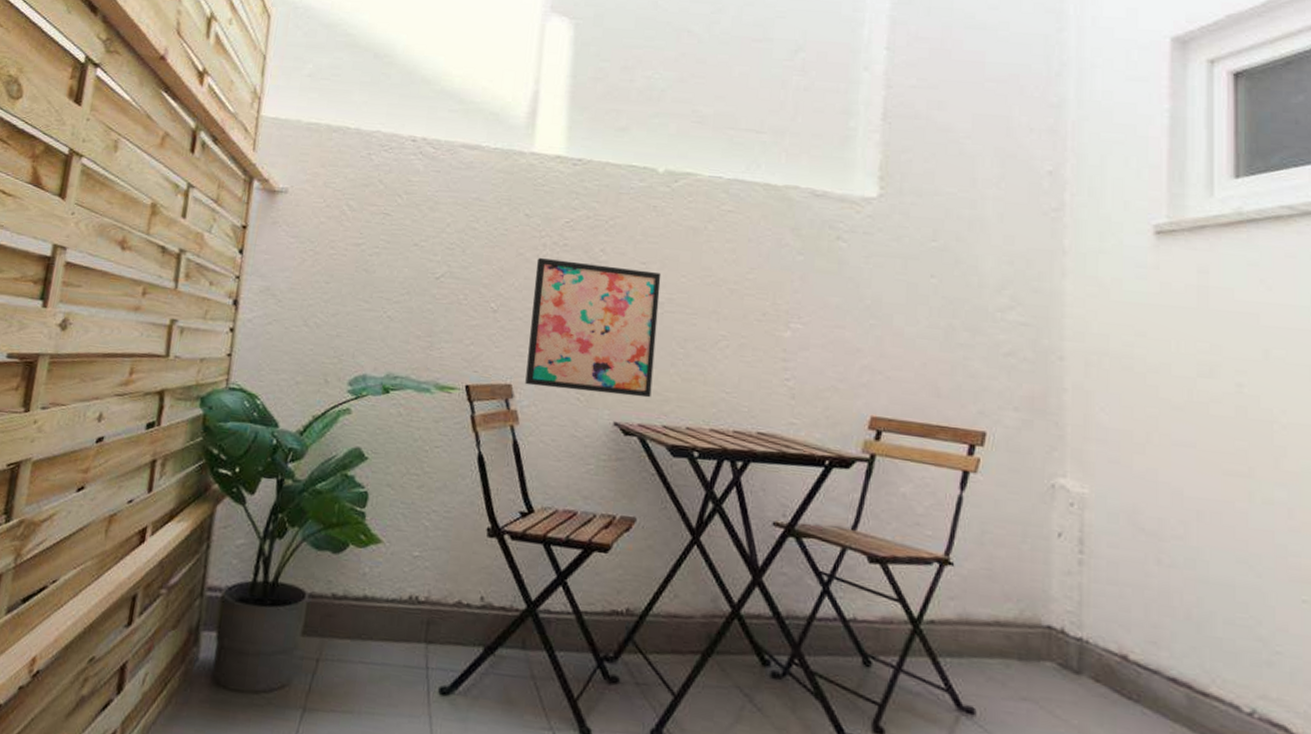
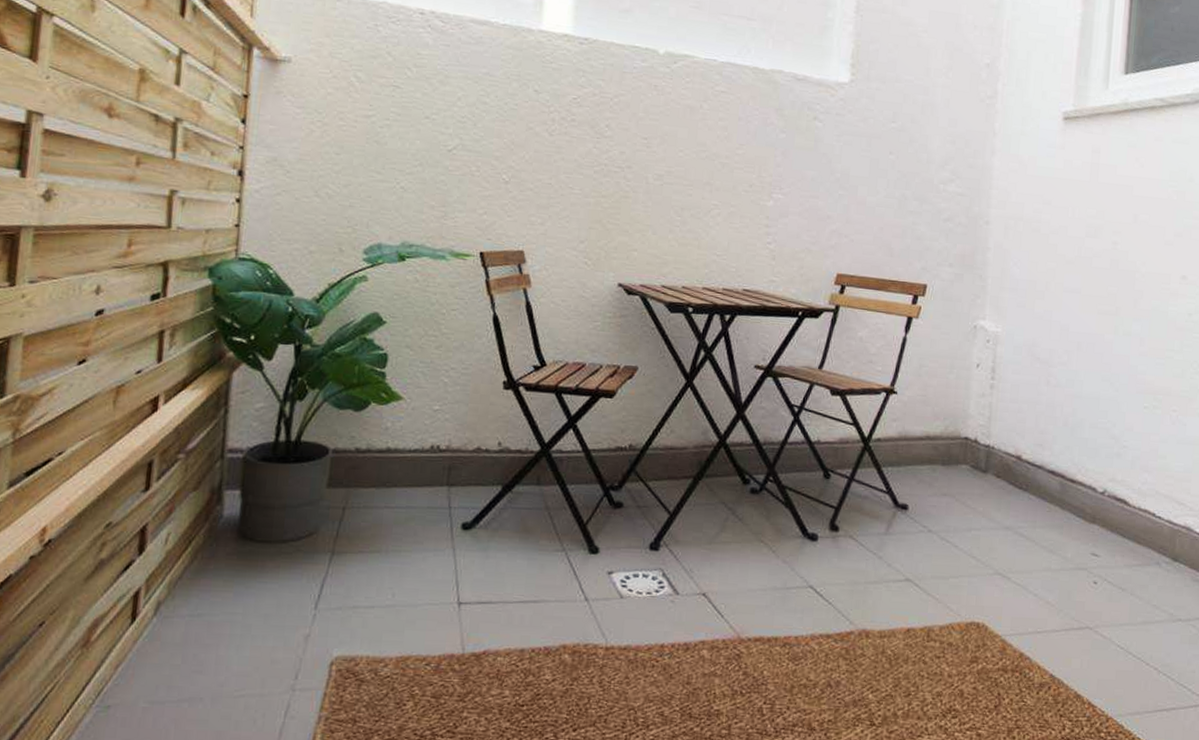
wall art: present [525,258,662,398] -> none [536,132,661,261]

